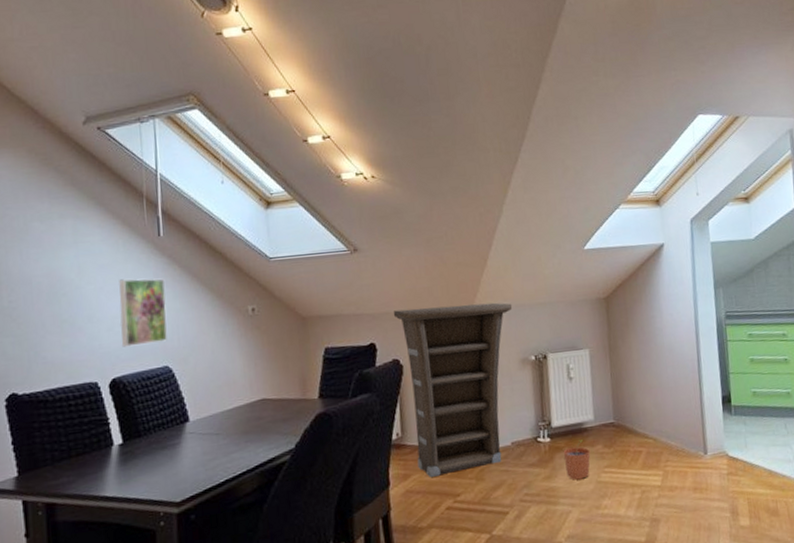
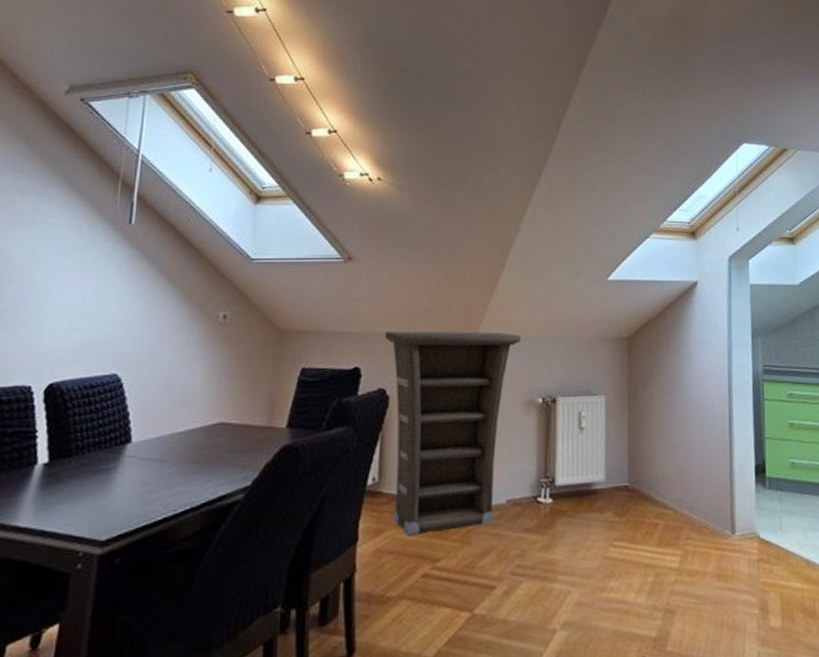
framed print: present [119,278,167,347] -> none [66,268,129,347]
plant pot: present [563,440,591,480] -> none [566,504,599,553]

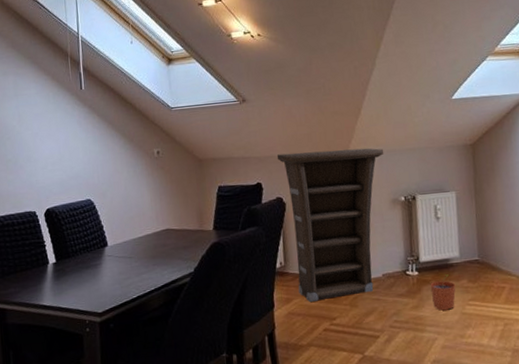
plant pot: none [566,504,599,553] -> present [430,274,456,311]

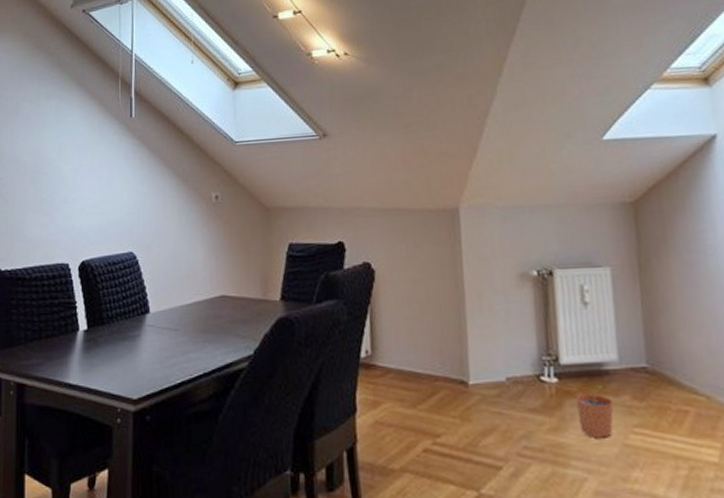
cabinet: present [277,148,384,302] -> none [364,201,509,408]

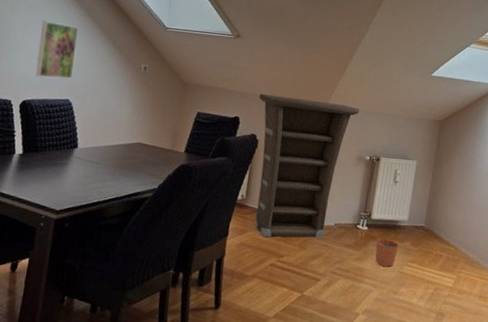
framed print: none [91,159,135,230] -> present [35,20,79,79]
cabinet: none [364,201,509,408] -> present [254,93,360,238]

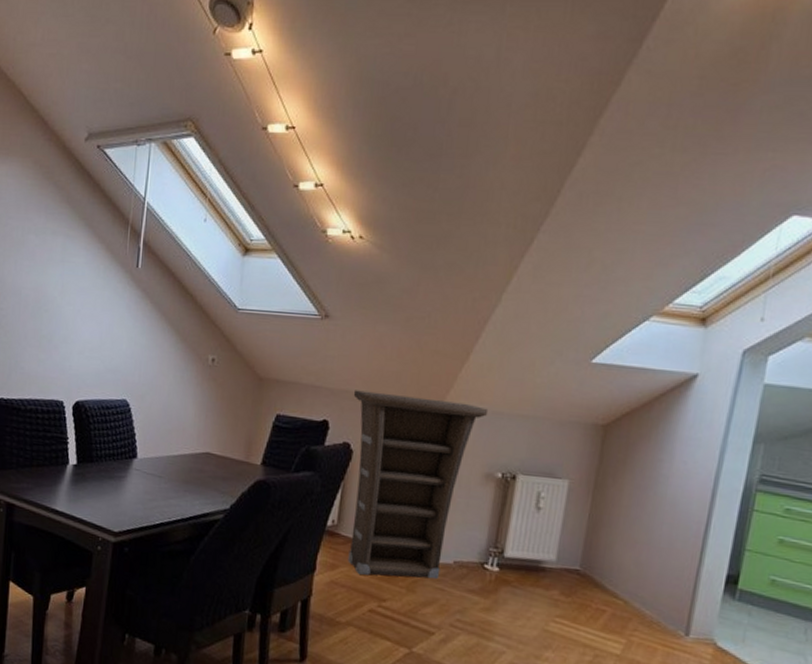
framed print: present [35,20,79,79] -> none [88,305,136,375]
plant pot: present [375,234,399,267] -> none [509,579,543,622]

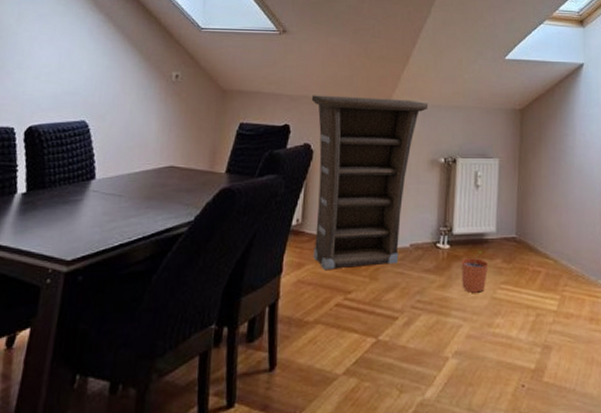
plant pot: none [509,579,543,622] -> present [461,251,489,293]

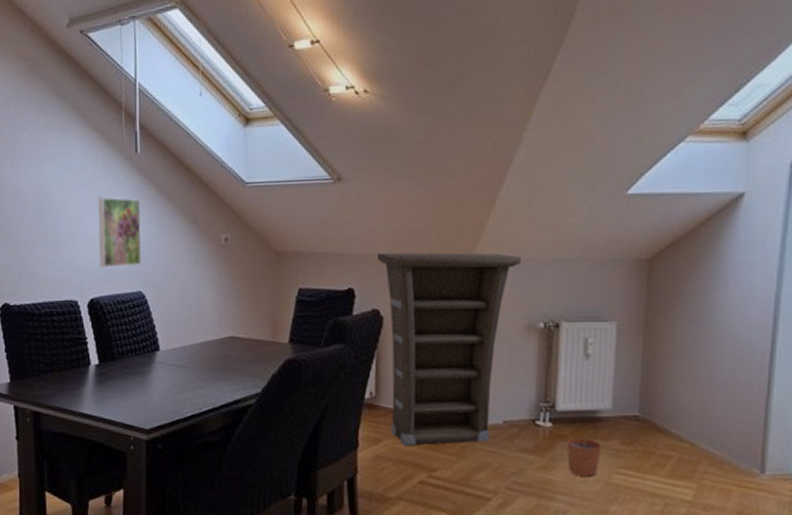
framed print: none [44,30,98,97] -> present [98,197,142,268]

